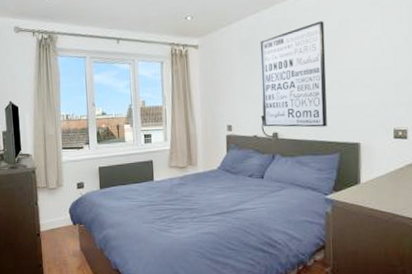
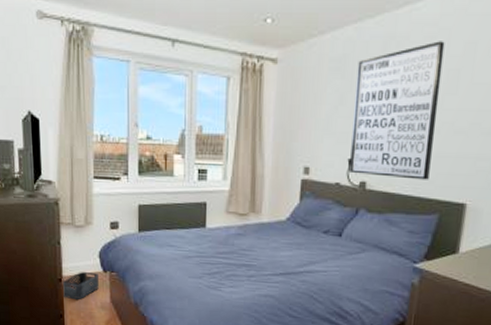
storage bin: none [40,225,70,250] -> present [62,271,99,300]

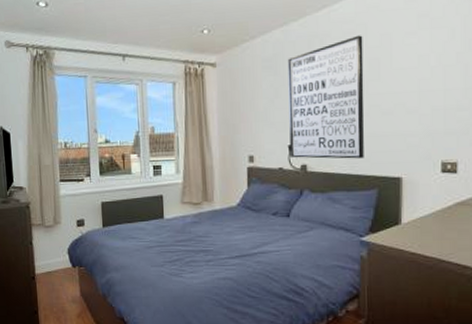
storage bin: present [62,271,99,300] -> none [35,268,69,295]

